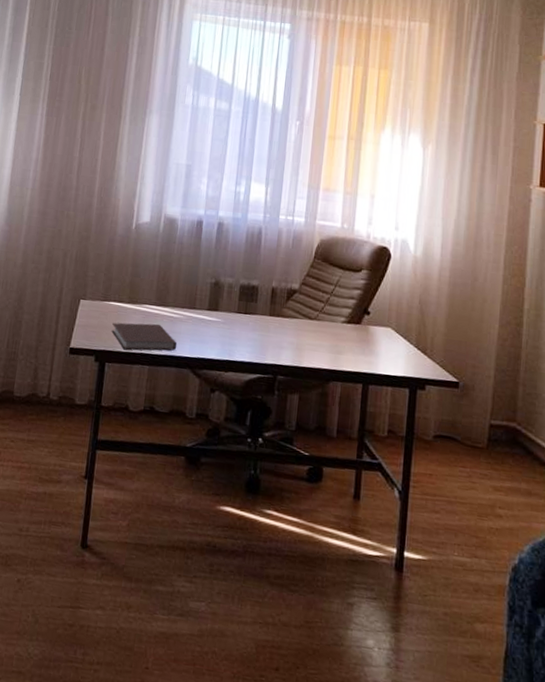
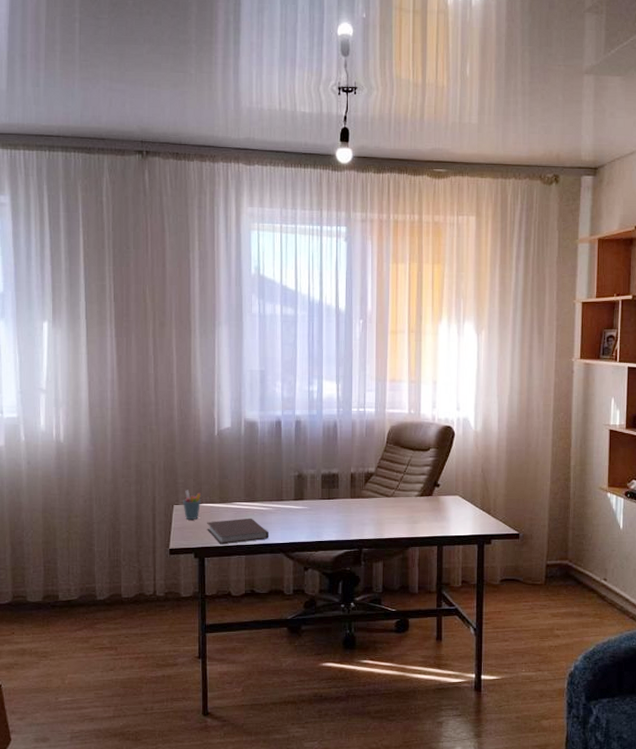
pen holder: none [90,284,110,319] -> present [183,490,201,519]

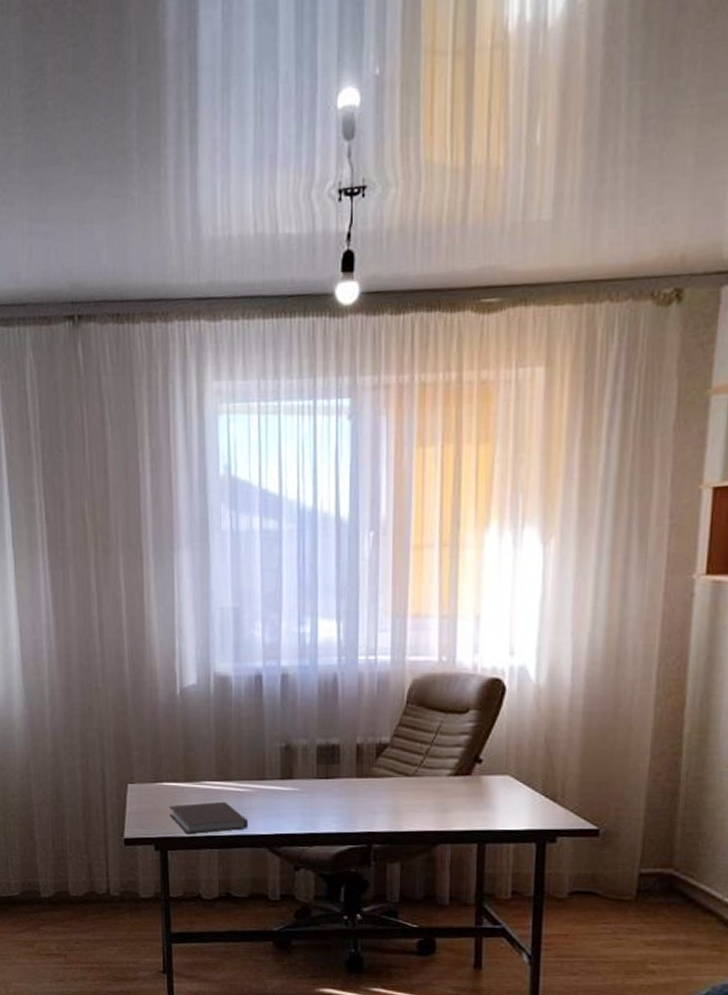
pen holder: present [183,490,201,519] -> none [139,765,161,802]

